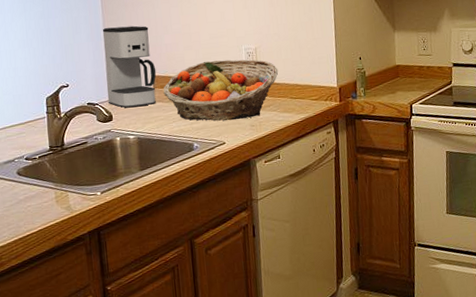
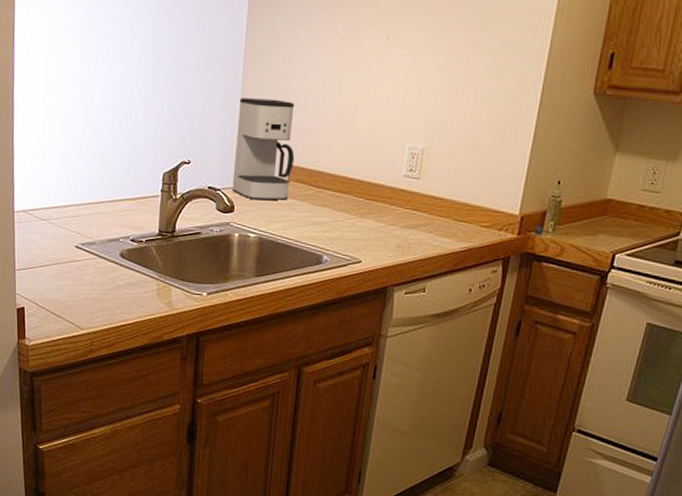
fruit basket: present [163,59,279,121] -> none [298,157,447,236]

